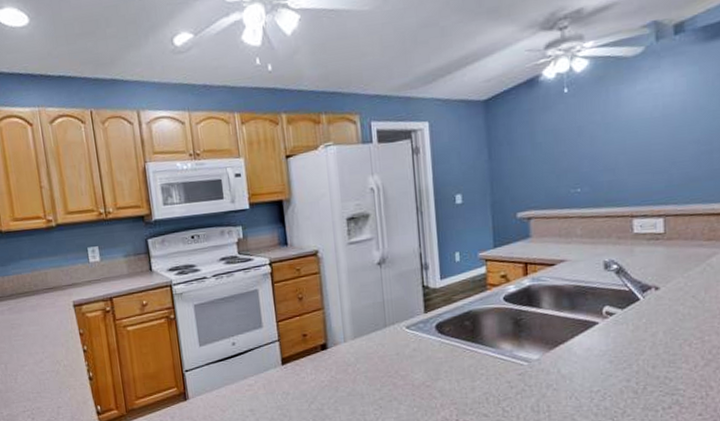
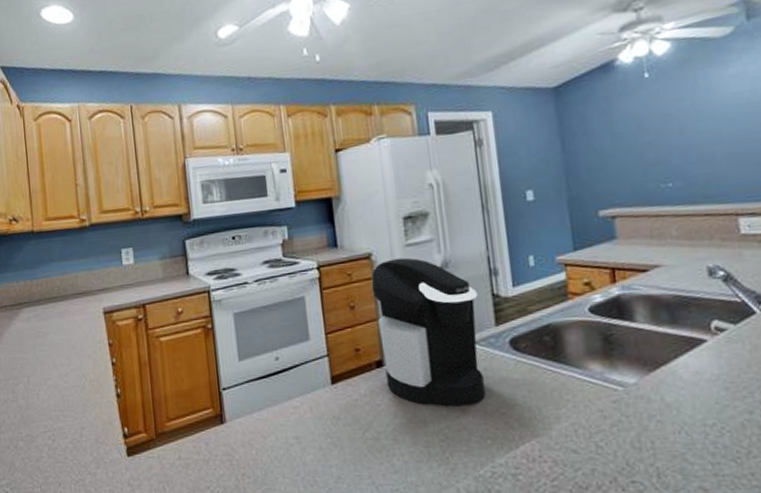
coffee maker: none [317,254,414,382] -> present [371,257,486,407]

